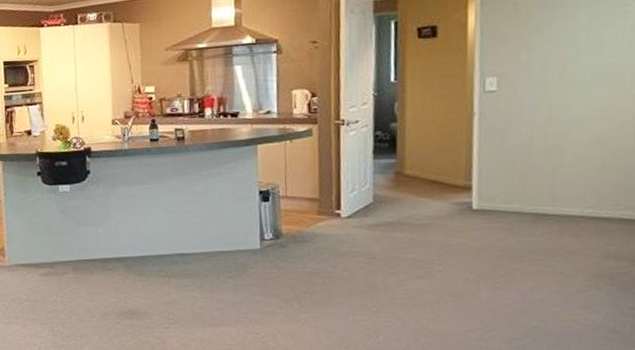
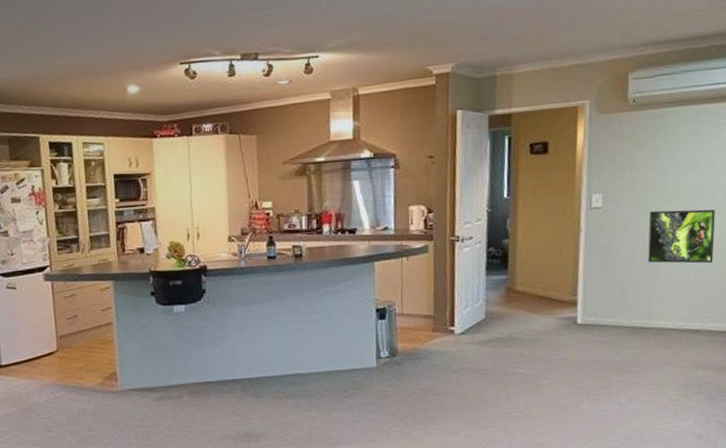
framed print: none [548,92,624,149] -> present [648,209,715,264]

